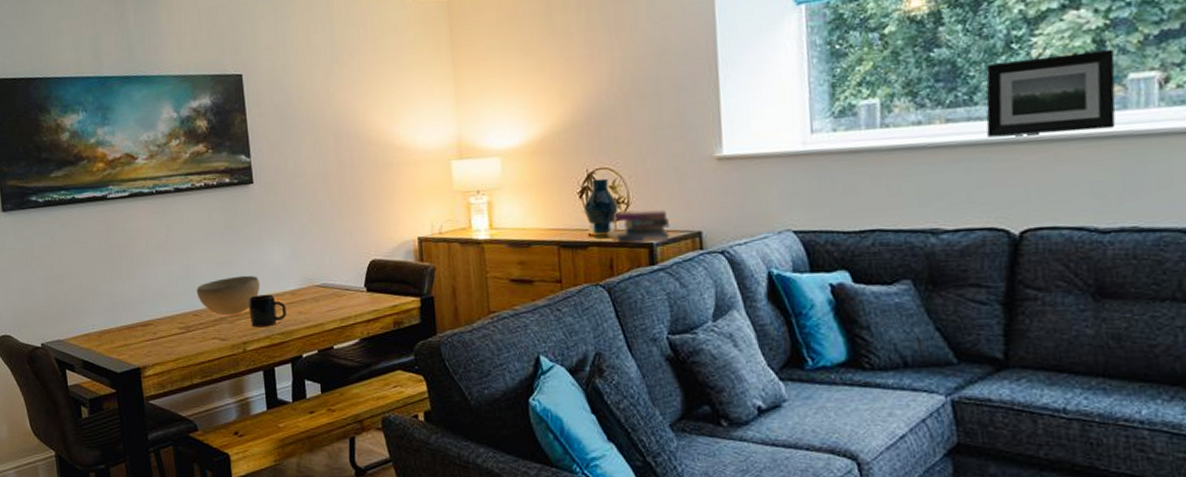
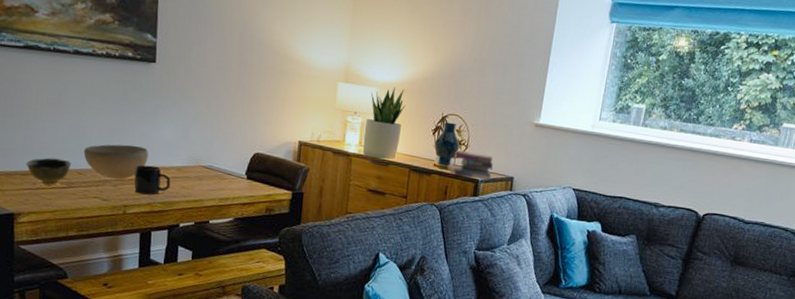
bowl: none [145,303,187,333] -> present [26,157,72,186]
planter: none [492,151,539,241] -> present [362,86,406,160]
picture frame: present [986,49,1116,138] -> none [701,98,780,157]

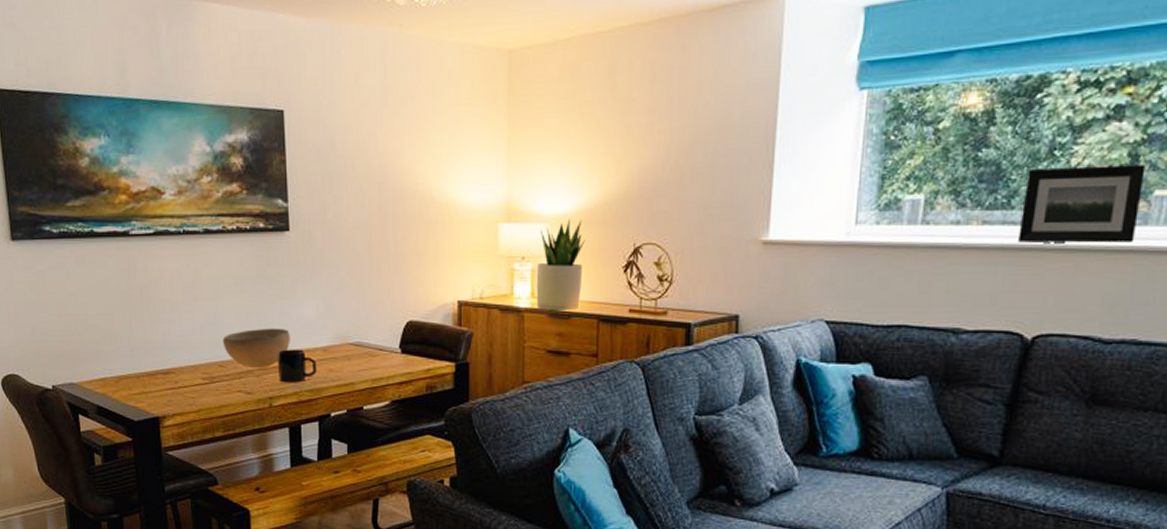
bowl: present [26,157,72,186] -> none [166,352,212,382]
vase: present [434,122,460,170] -> none [626,254,661,315]
books: present [448,150,494,181] -> none [648,288,710,324]
picture frame: none [701,98,780,157] -> present [1018,164,1146,243]

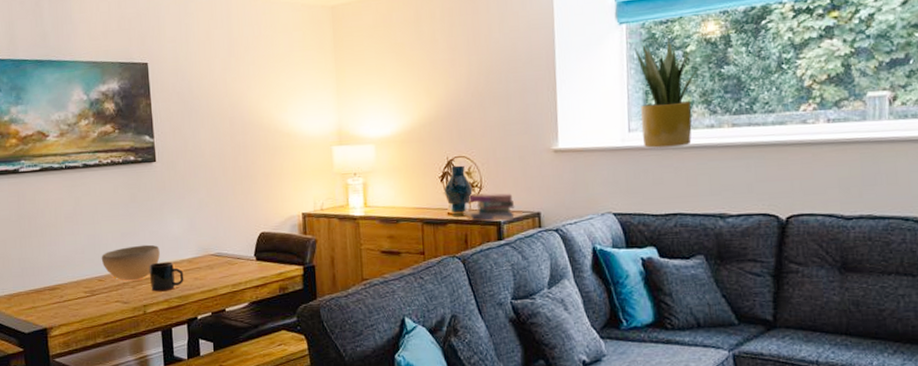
planter: present [536,219,585,311] -> none [366,139,406,218]
vase: none [626,254,661,315] -> present [444,165,473,217]
books: none [648,288,710,324] -> present [463,192,515,222]
planter: none [871,110,953,245] -> present [635,38,700,148]
picture frame: present [1018,164,1146,243] -> none [762,72,858,140]

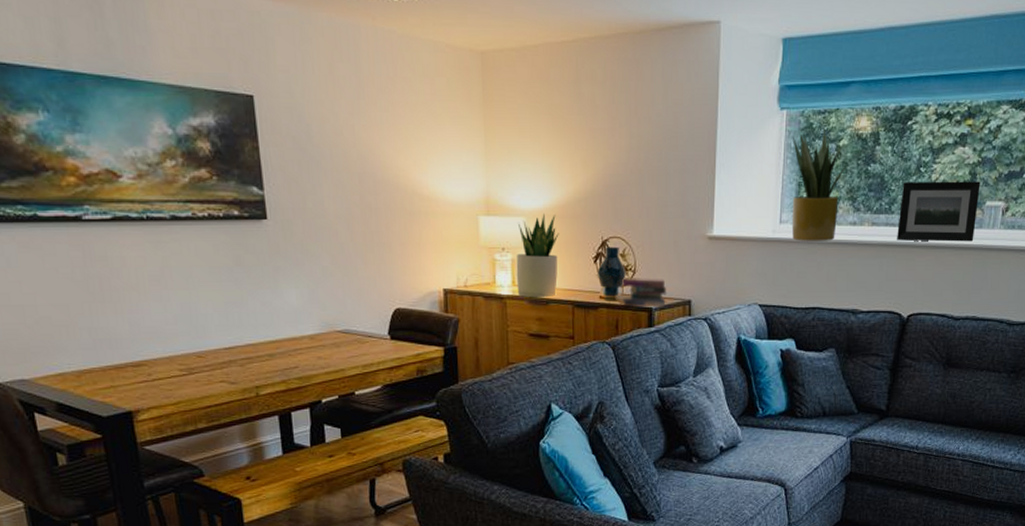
decorative bowl: present [101,244,160,281] -> none [199,317,275,358]
mug: present [149,262,184,292] -> none [261,337,305,372]
planter: none [366,139,406,218] -> present [516,213,559,298]
picture frame: none [762,72,858,140] -> present [897,181,981,242]

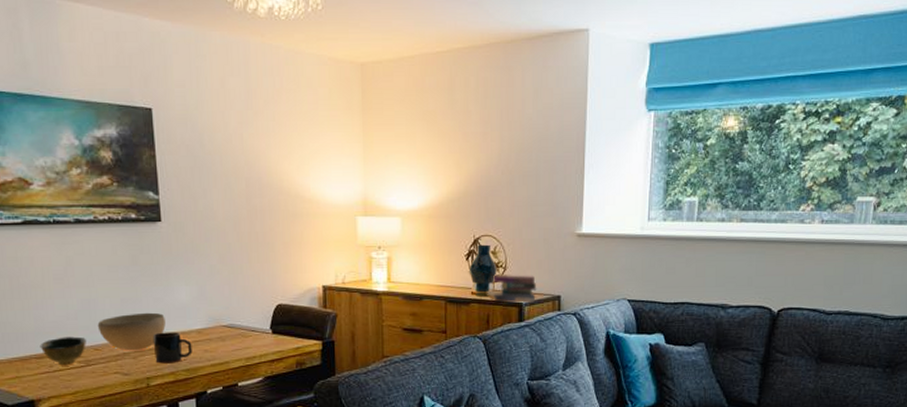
bowl: none [136,343,189,375] -> present [40,336,87,366]
decorative bowl: none [199,317,275,358] -> present [97,312,166,351]
mug: none [261,337,305,372] -> present [152,332,193,364]
planter: present [516,213,559,298] -> none [391,213,433,294]
planter: present [791,129,850,241] -> none [660,129,718,238]
picture frame: present [897,181,981,242] -> none [766,177,851,237]

